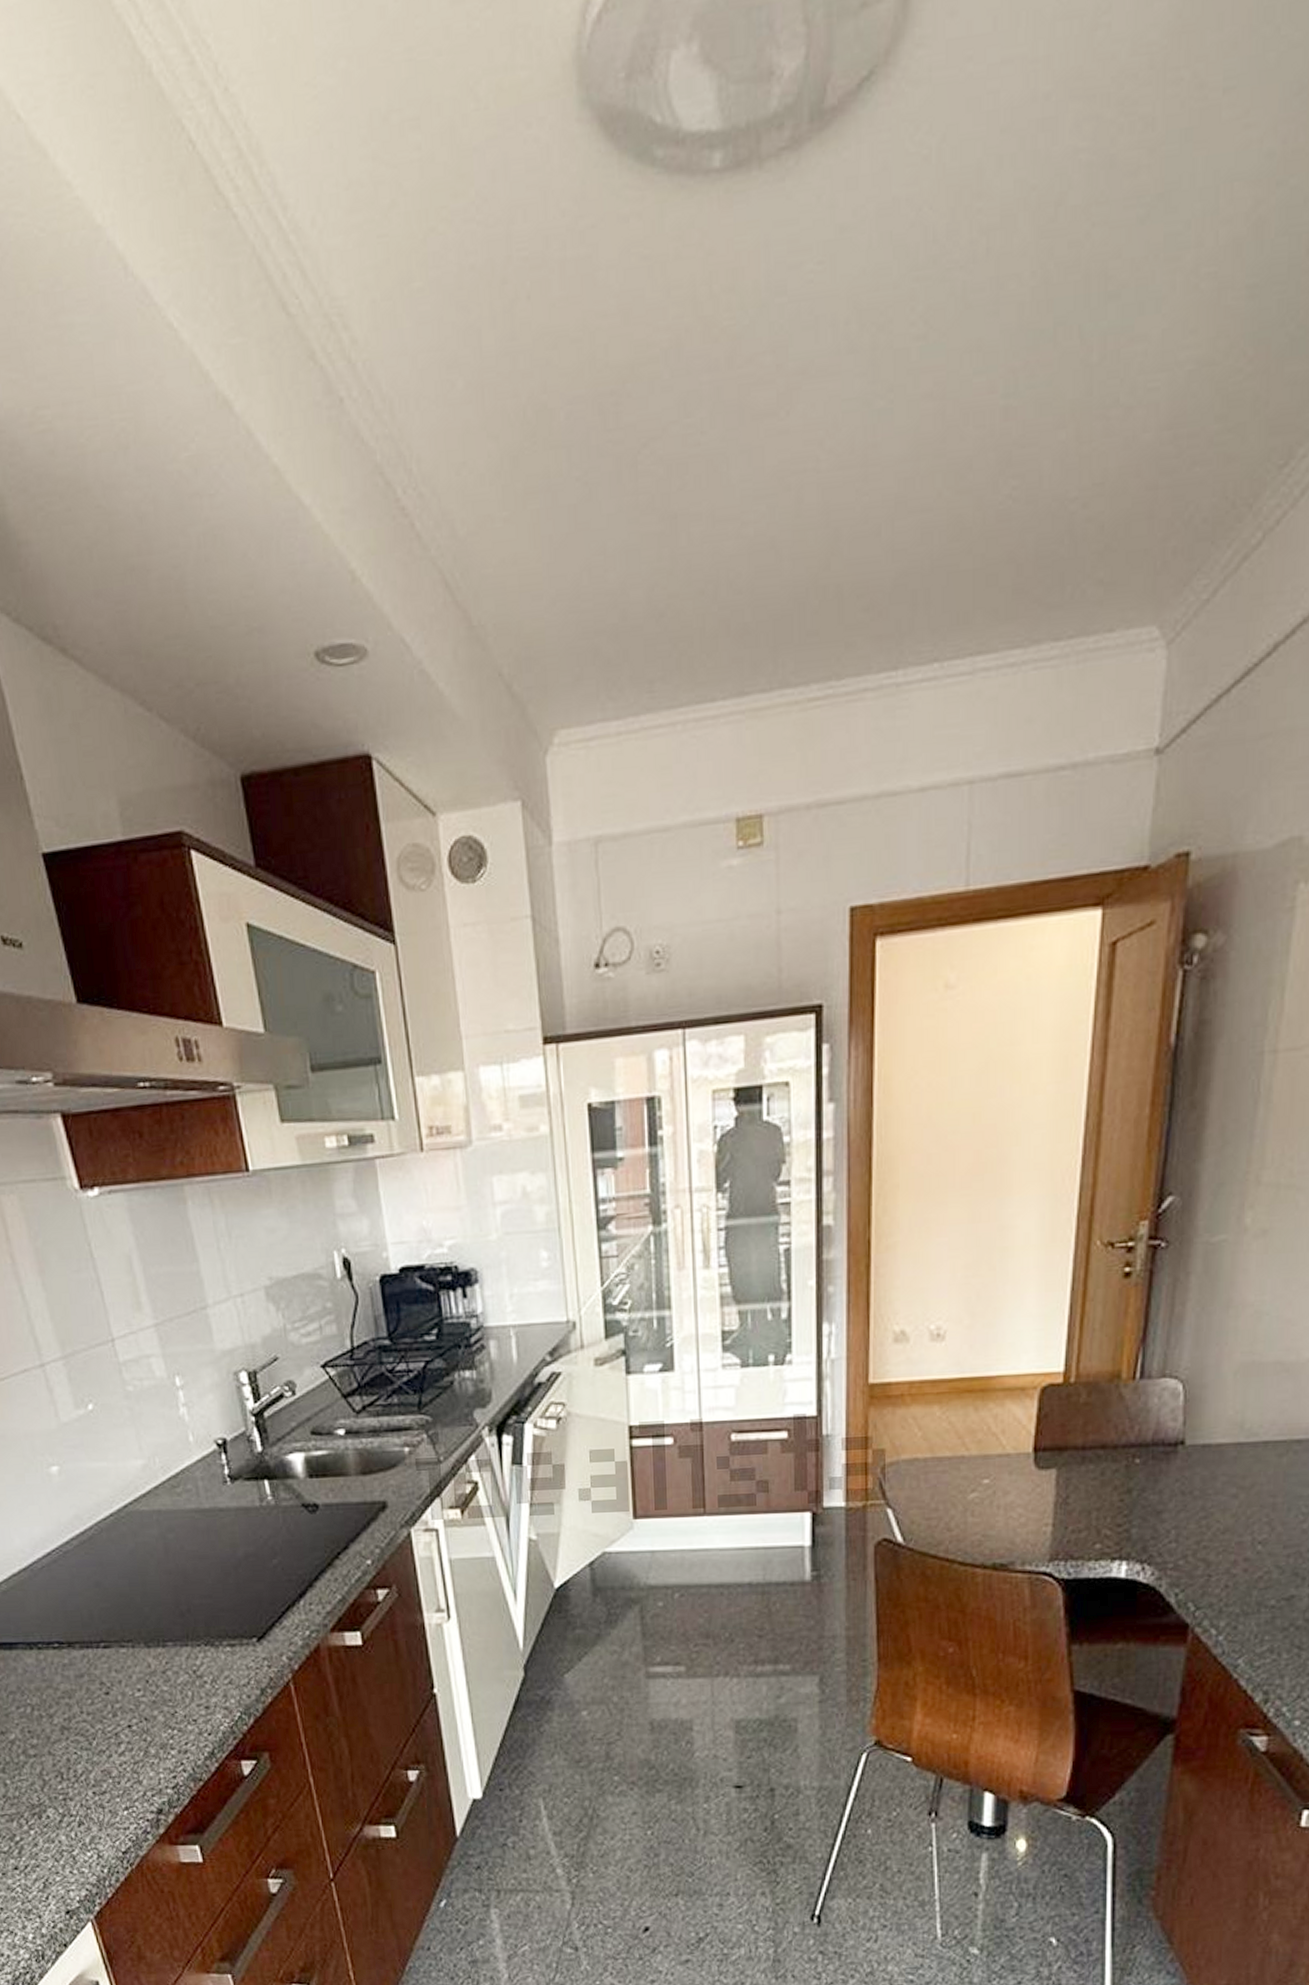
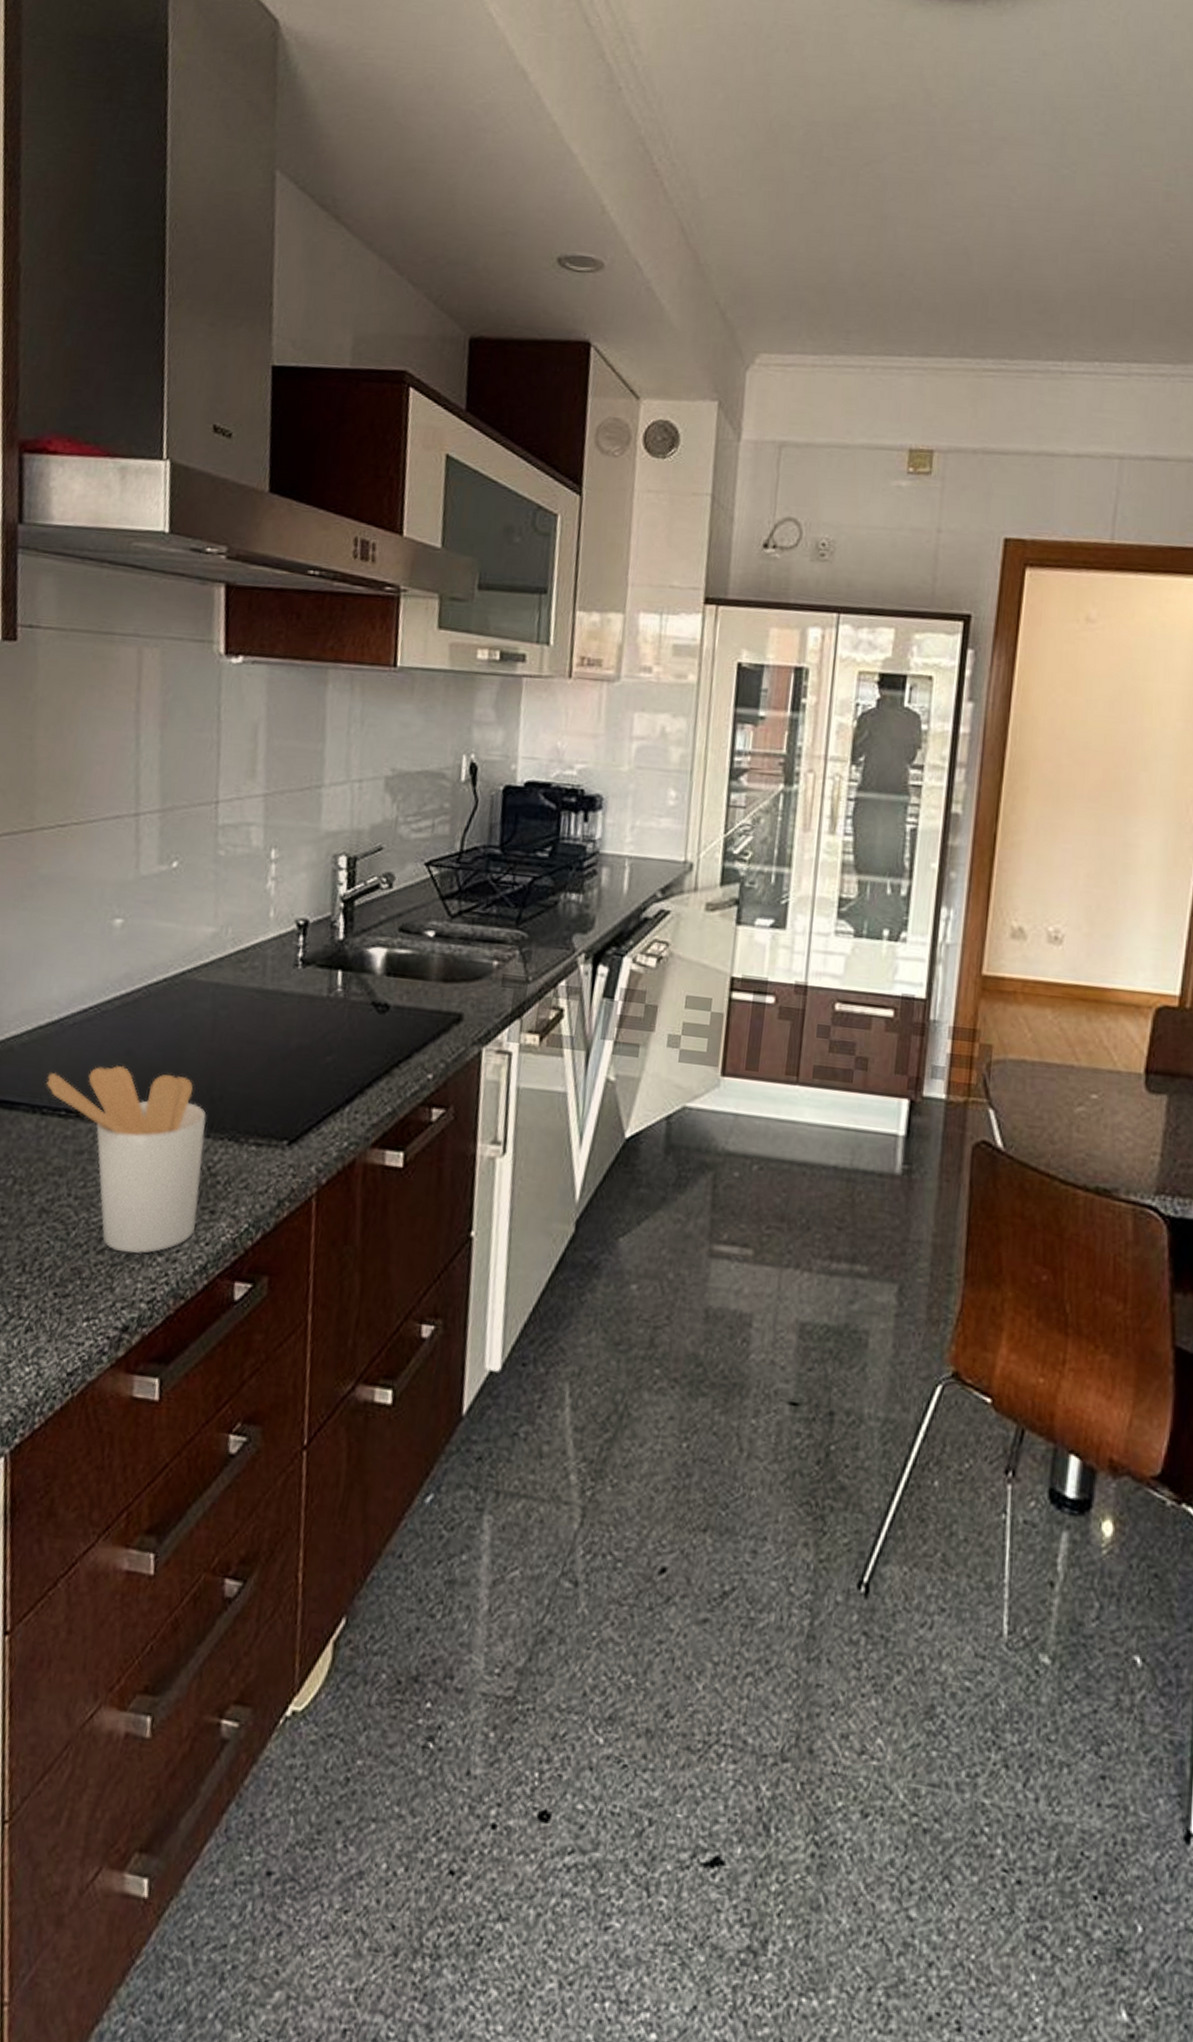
utensil holder: none [33,1596,197,1752] -> present [45,1065,207,1254]

